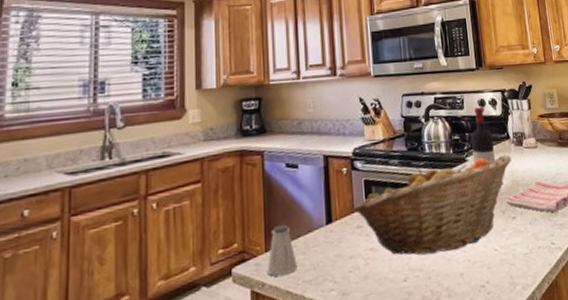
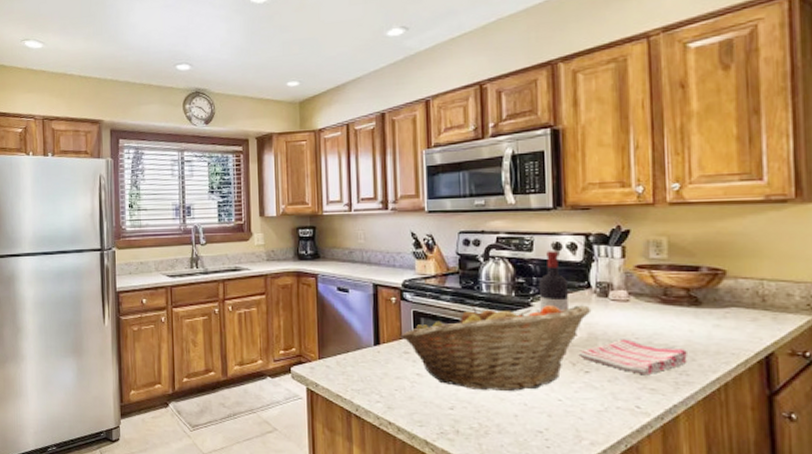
saltshaker: present [267,224,297,277] -> none [320,338,347,381]

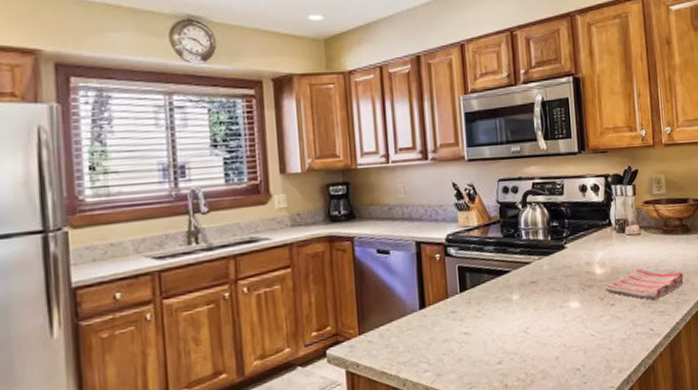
fruit basket: present [400,305,592,391] -> none [446,242,613,340]
wine bottle: present [539,251,568,311] -> none [570,193,595,252]

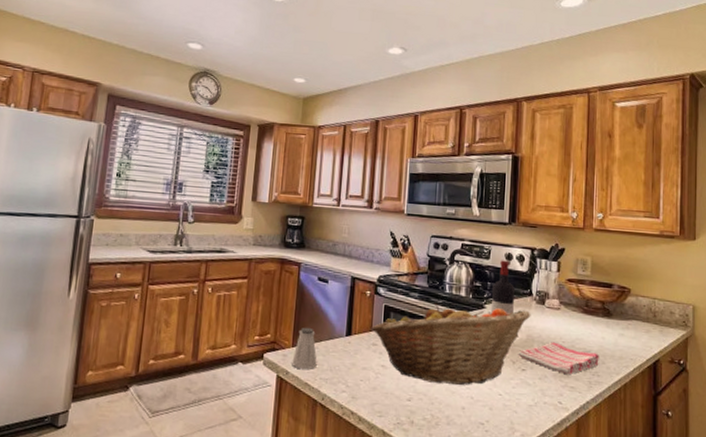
saltshaker: none [361,308,391,358] -> present [292,327,317,369]
fruit basket: none [446,242,613,340] -> present [371,303,531,385]
wine bottle: none [570,193,595,252] -> present [491,260,514,315]

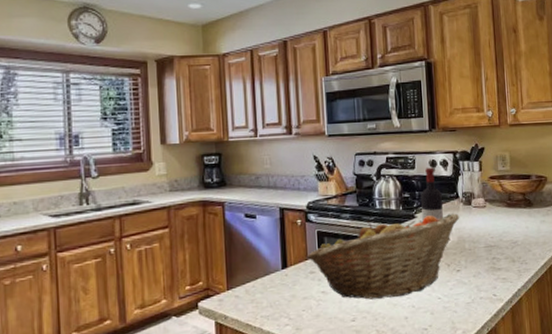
saltshaker: present [292,327,317,369] -> none [229,267,256,311]
dish towel: present [518,342,599,375] -> none [451,239,526,268]

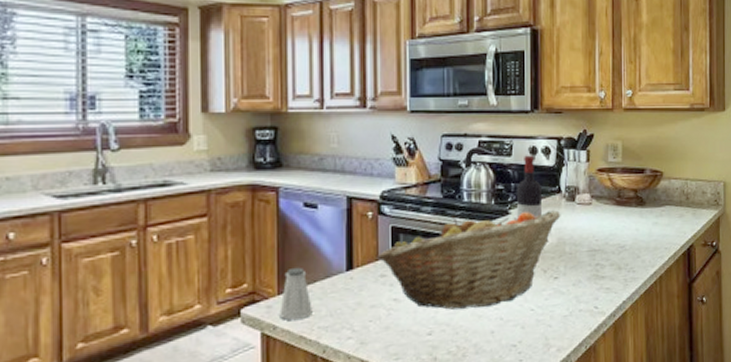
saltshaker: none [229,267,256,311] -> present [280,267,313,320]

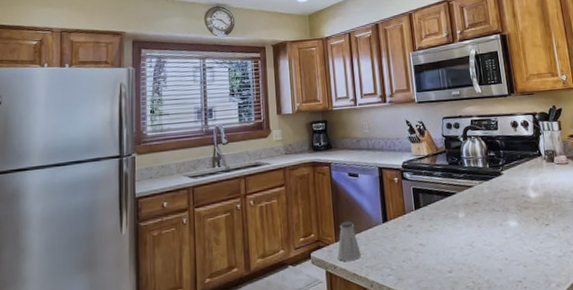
fruit basket: present [377,210,561,310] -> none [404,170,544,252]
wine bottle: present [517,155,542,219] -> none [505,128,528,178]

